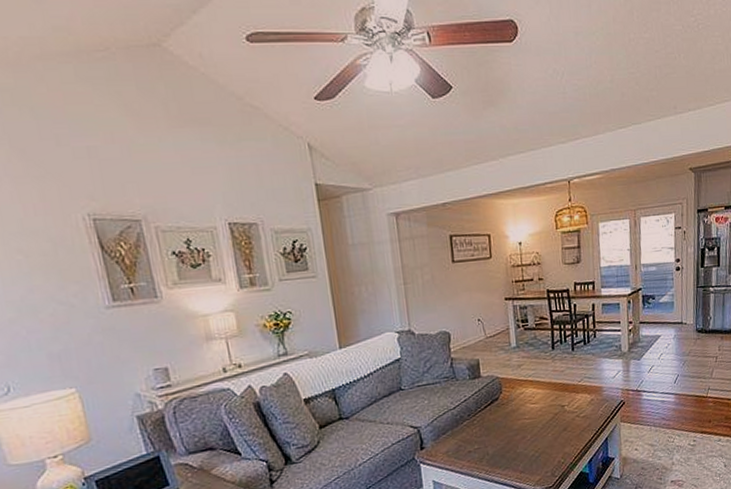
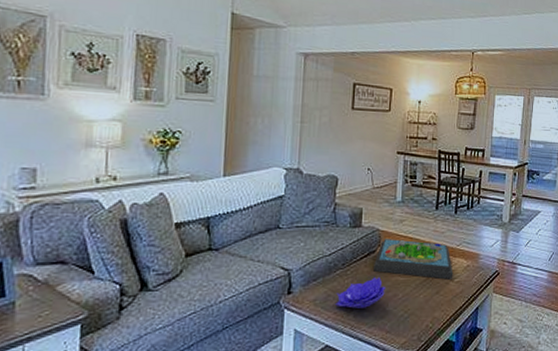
decorative bowl: none [466,421,514,455] -> present [334,276,387,309]
board game: none [498,381,579,418] -> present [374,239,454,280]

